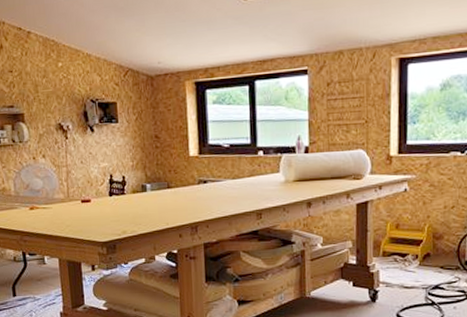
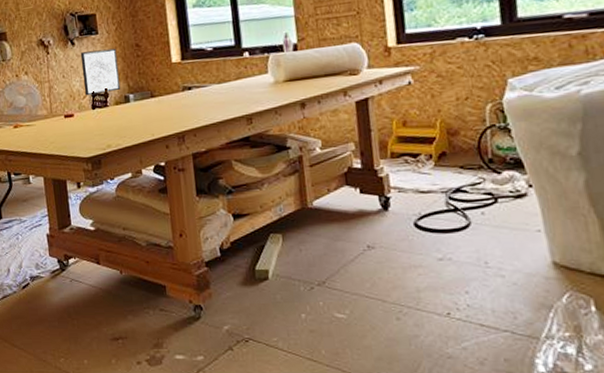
wall art: none [99,138,139,183] -> present [80,48,121,96]

